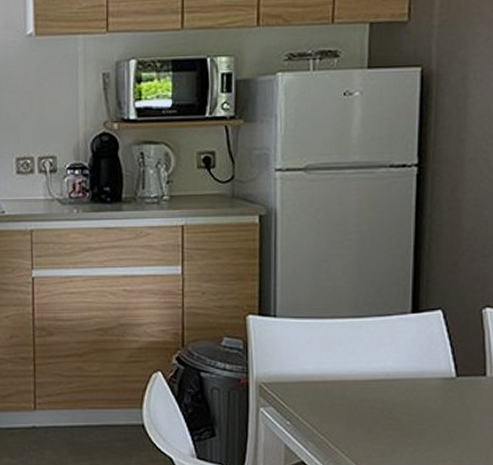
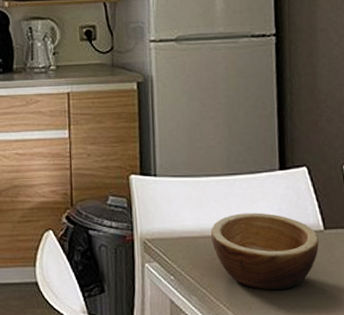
bowl: none [333,358,449,439] -> present [211,213,319,291]

